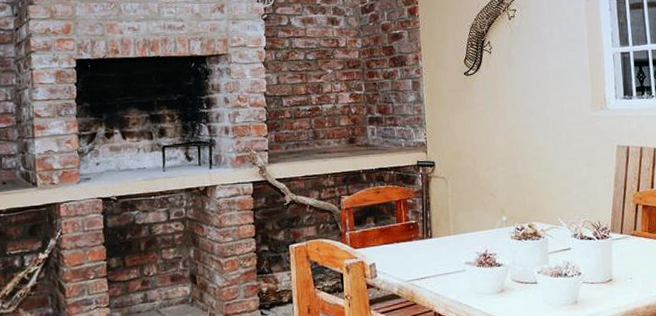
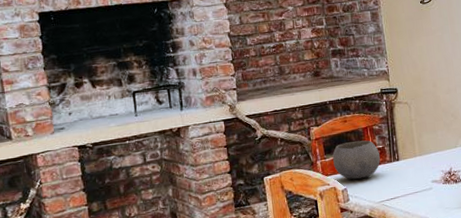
bowl: none [362,214,413,255] -> present [332,140,381,180]

